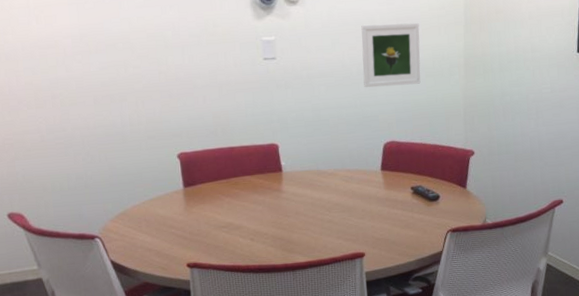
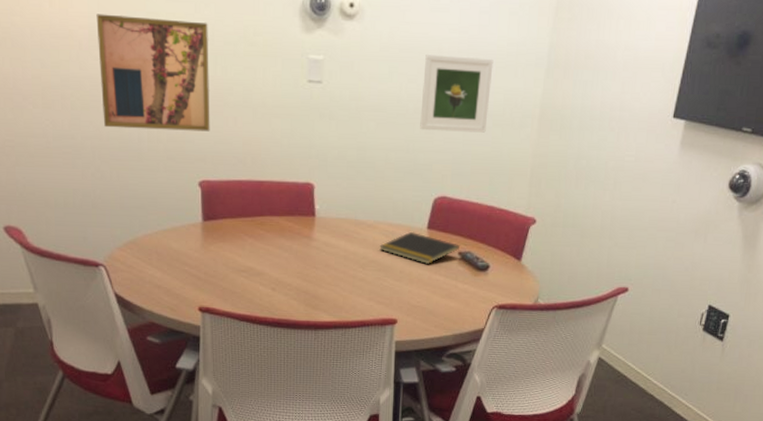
wall art: none [77,21,184,118] -> present [96,13,210,132]
notepad: none [341,174,412,202] -> present [379,231,461,265]

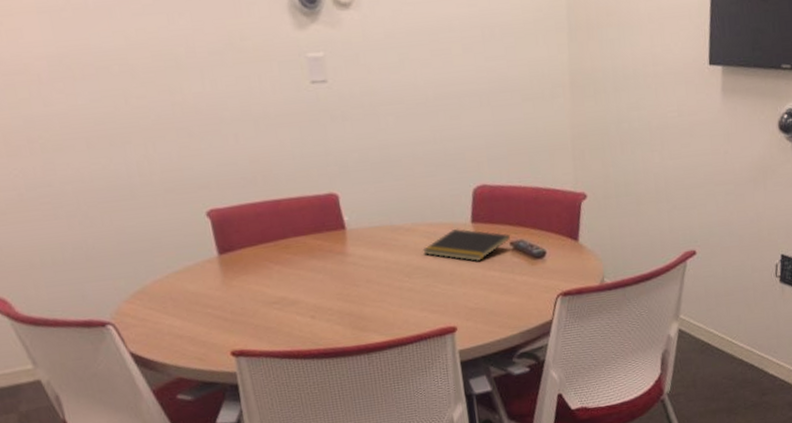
wall art: present [96,13,210,132] -> none [53,34,210,168]
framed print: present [420,55,494,133] -> none [436,30,516,117]

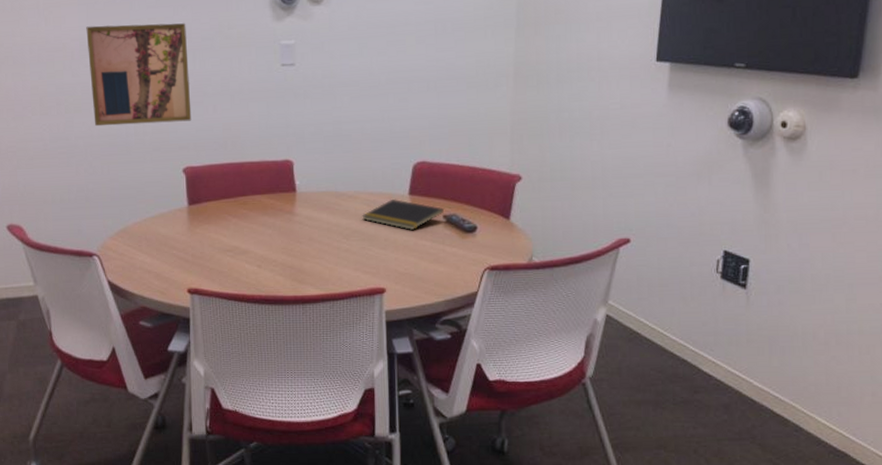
wall art: none [53,34,210,168] -> present [86,23,192,127]

